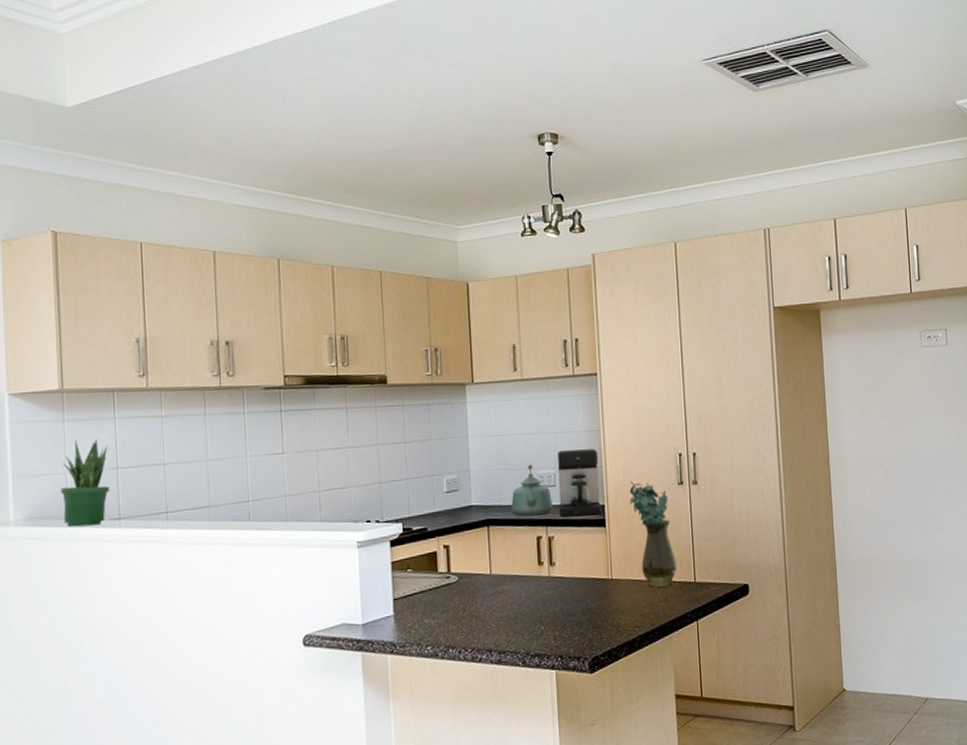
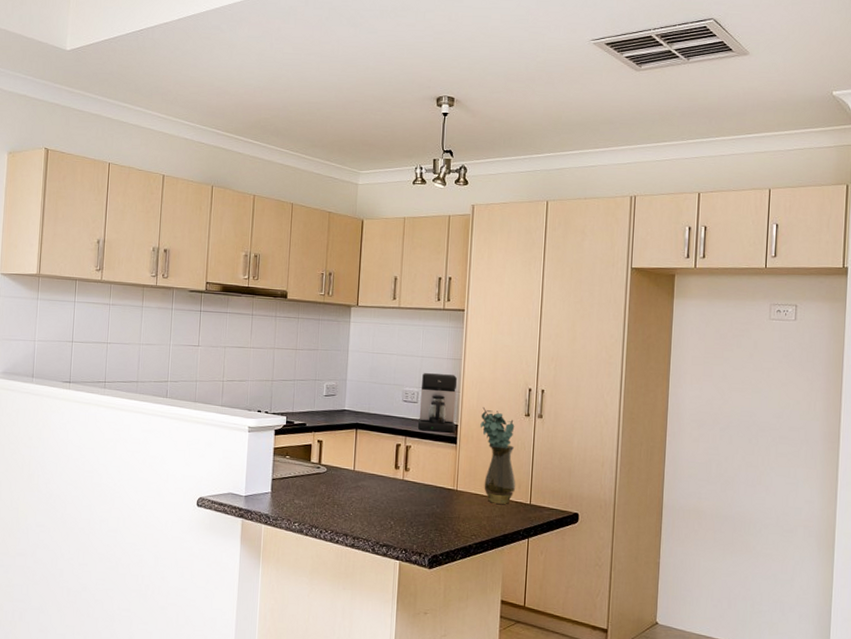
planter: present [60,439,110,527] -> none [29,314,67,385]
kettle: present [511,464,554,516] -> none [377,381,414,426]

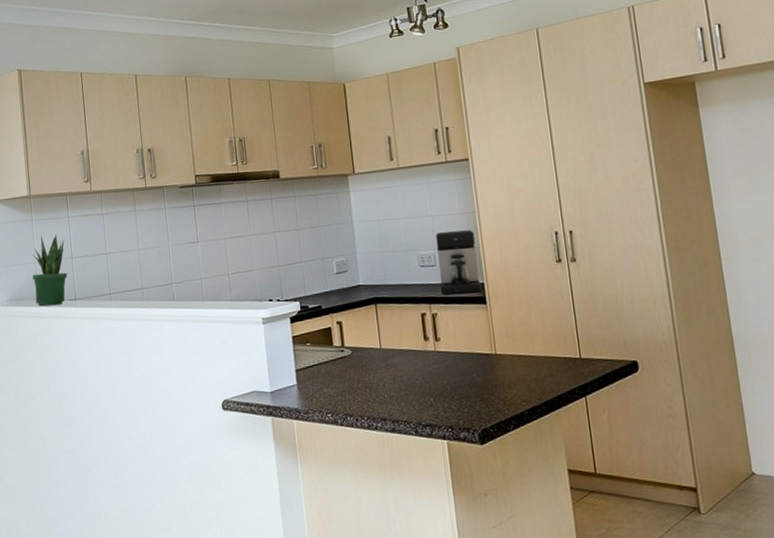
planter: none [29,314,67,385] -> present [32,234,68,307]
vase: present [480,407,515,504] -> none [507,260,561,363]

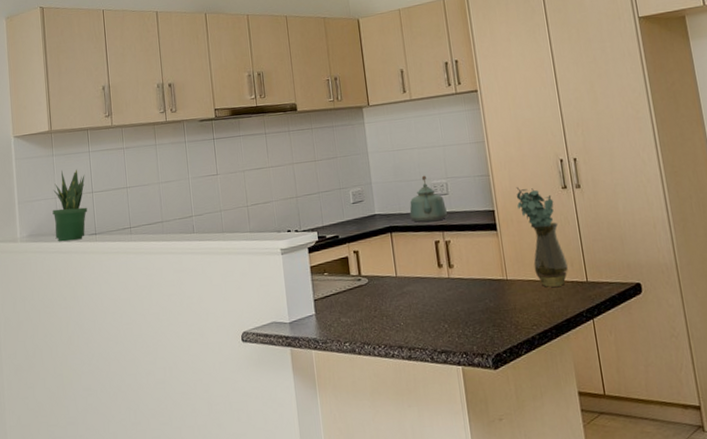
kettle: none [395,246,436,295] -> present [409,175,448,223]
coffee maker: present [436,230,482,295] -> none [447,159,493,223]
vase: none [507,260,561,363] -> present [516,187,568,287]

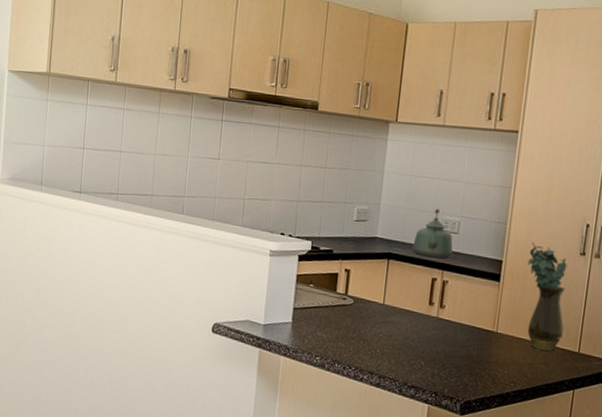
planter: present [52,169,88,242] -> none [38,117,79,195]

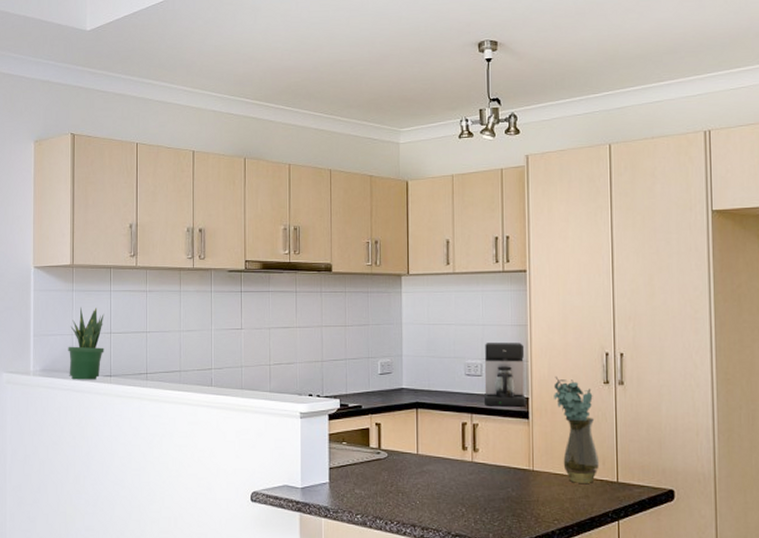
planter: none [38,117,79,195] -> present [68,306,104,380]
kettle: present [412,208,453,259] -> none [439,353,479,402]
coffee maker: none [457,201,505,269] -> present [484,343,526,407]

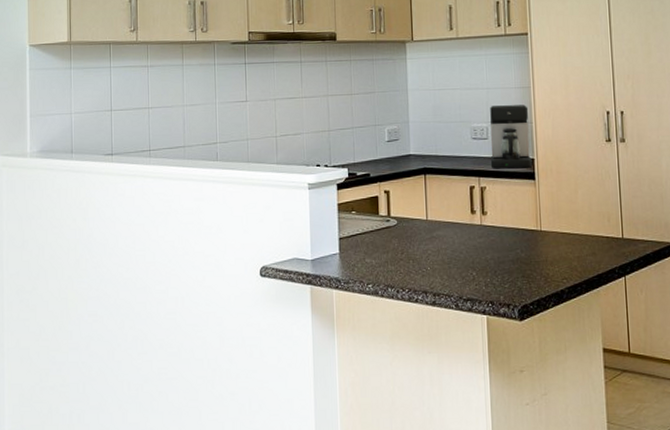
planter: present [68,306,104,380] -> none [66,84,105,160]
vase: present [554,377,599,483] -> none [558,137,604,241]

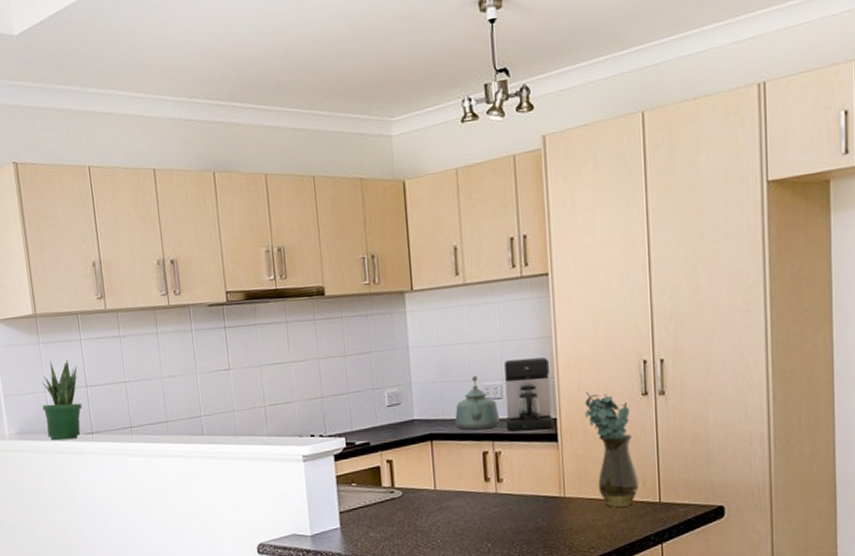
planter: none [66,84,105,160] -> present [42,359,82,441]
kettle: none [446,117,486,167] -> present [455,375,501,431]
vase: none [558,137,604,241] -> present [584,392,638,507]

